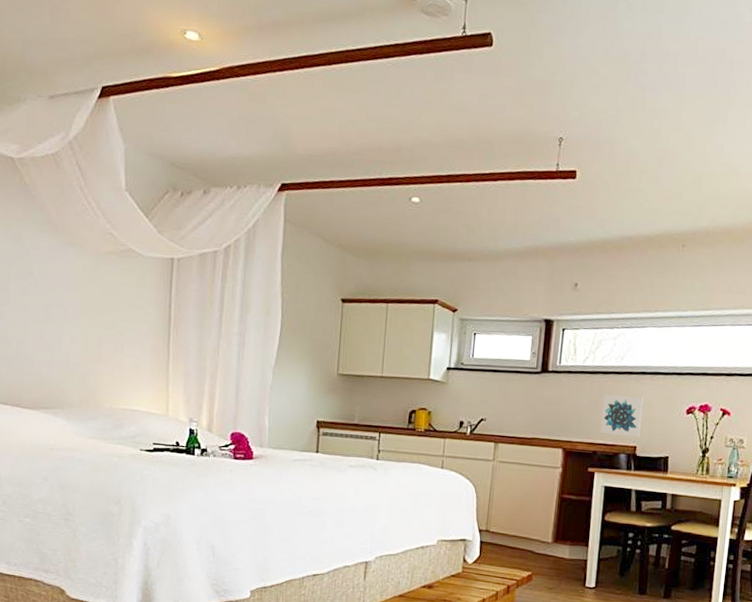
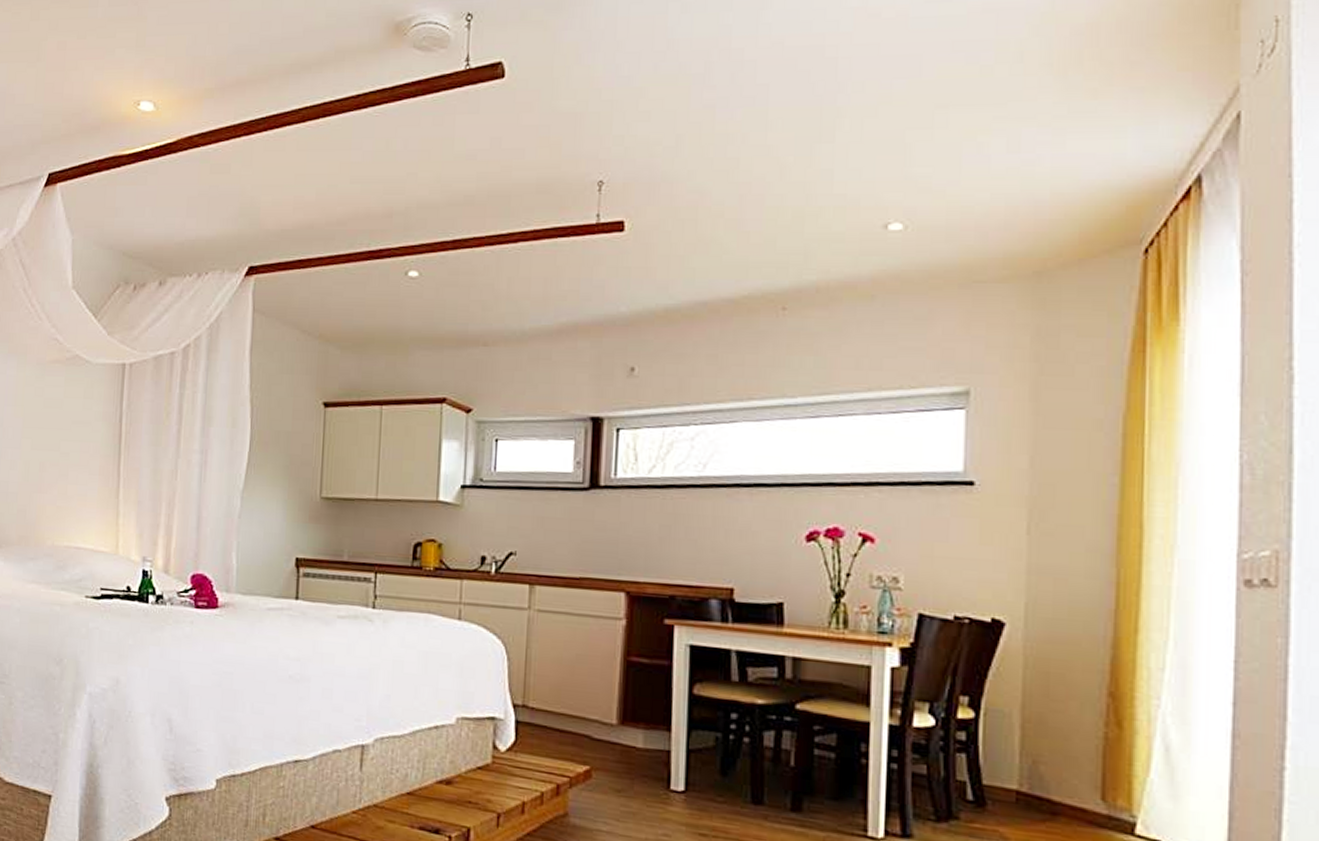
wall art: present [600,394,644,437] -> none [678,516,740,575]

